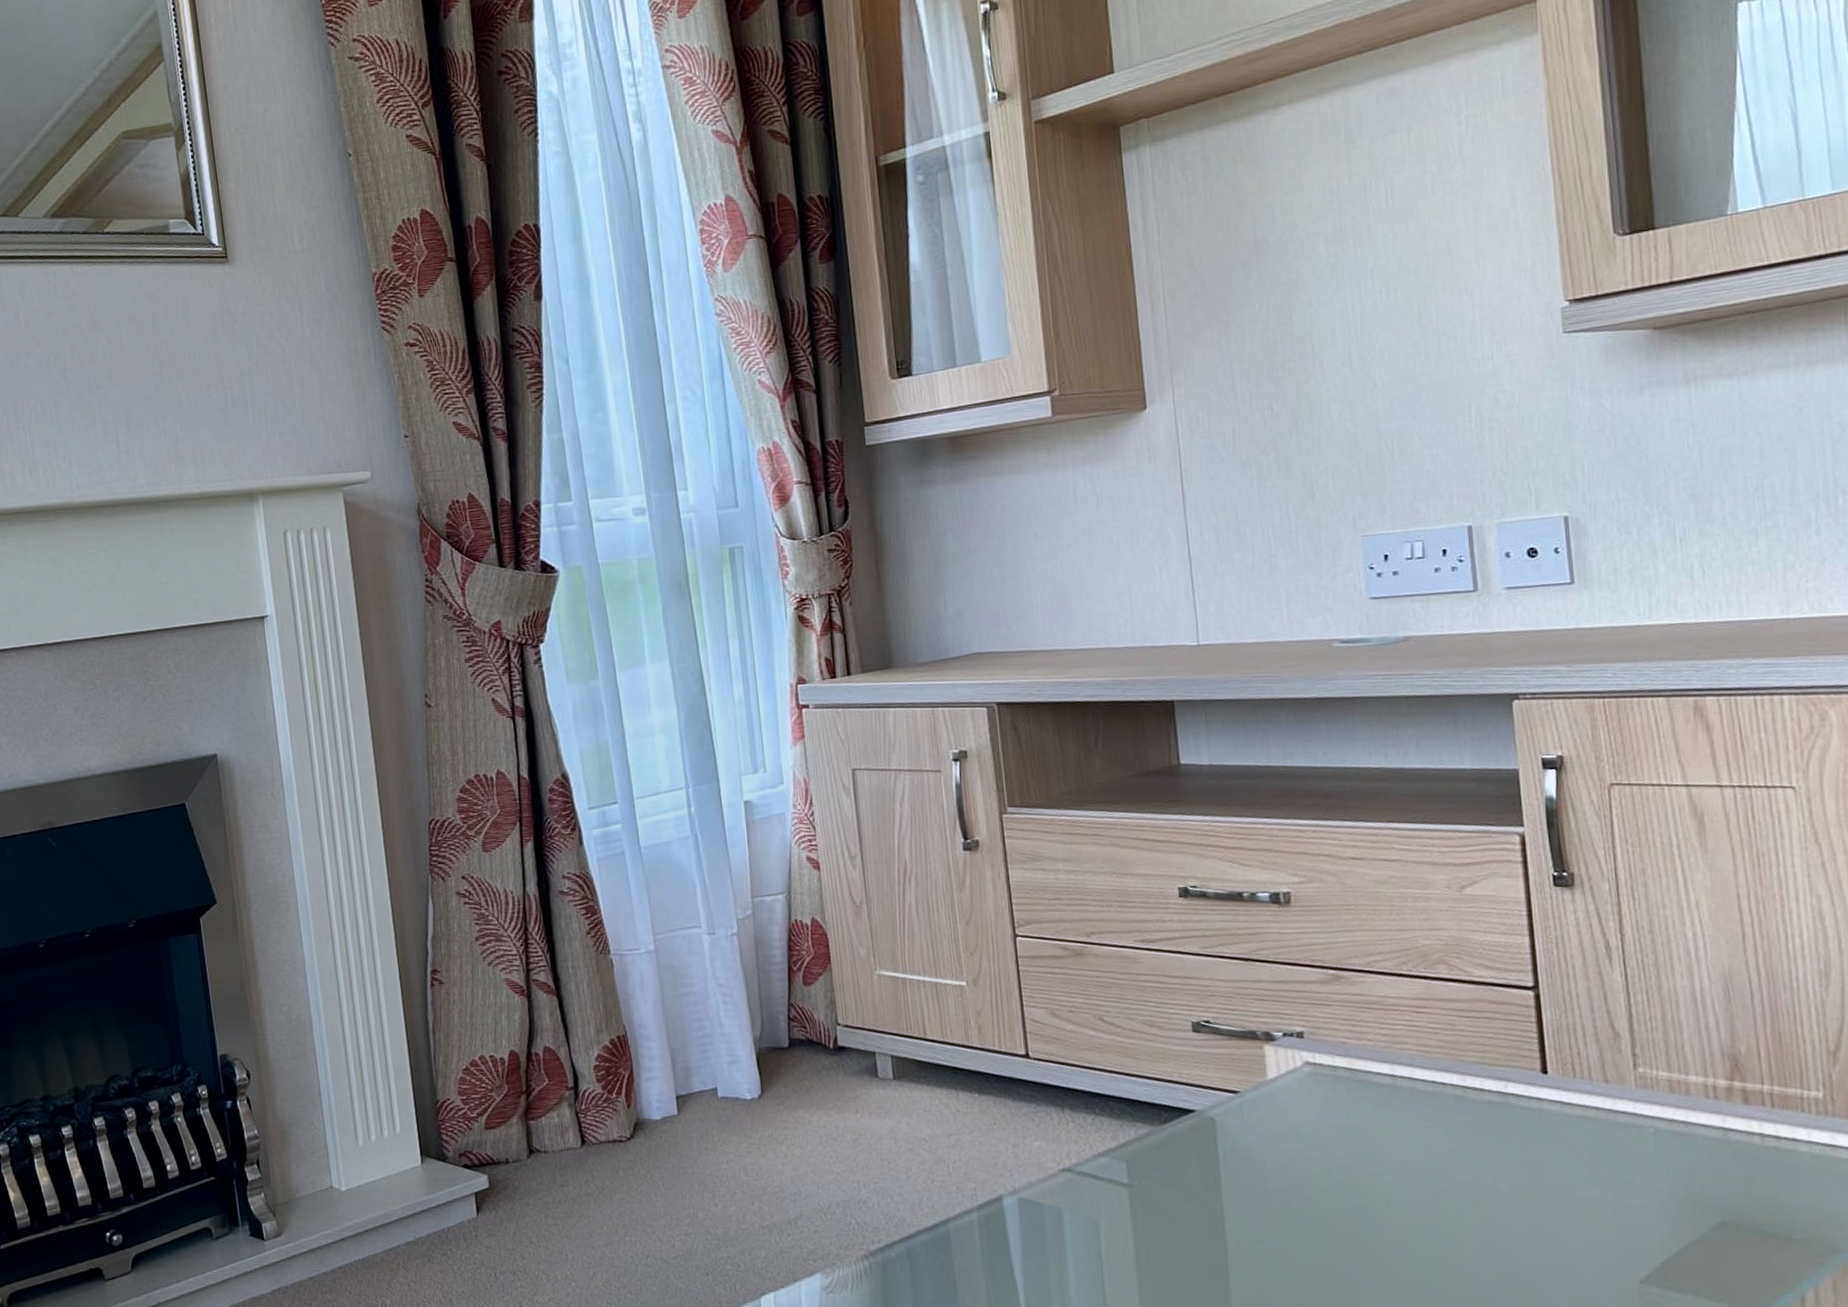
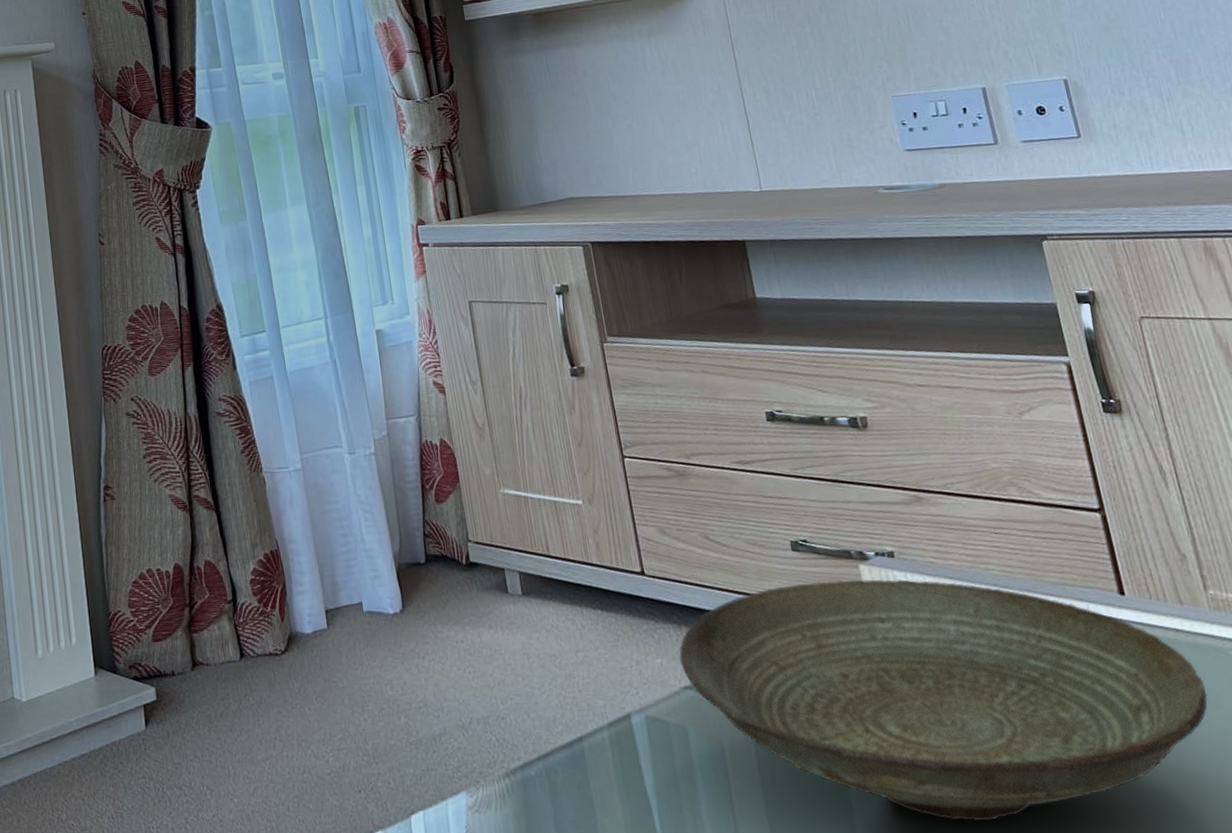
decorative bowl: none [1059,1060,1620,1296] -> present [678,579,1208,822]

